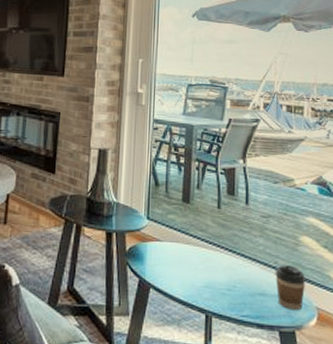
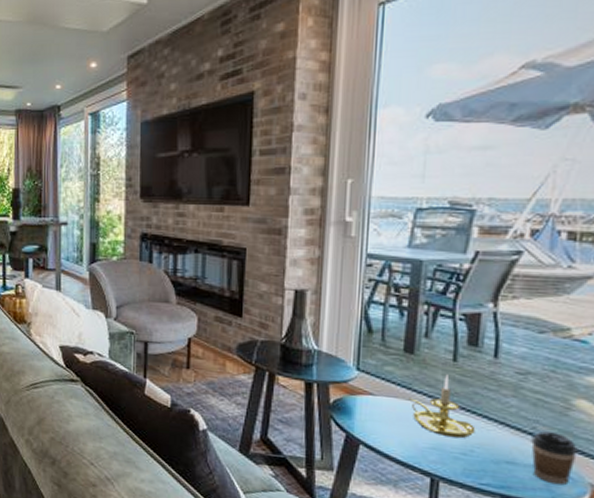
candle holder: none [187,220,236,276] -> present [409,374,476,439]

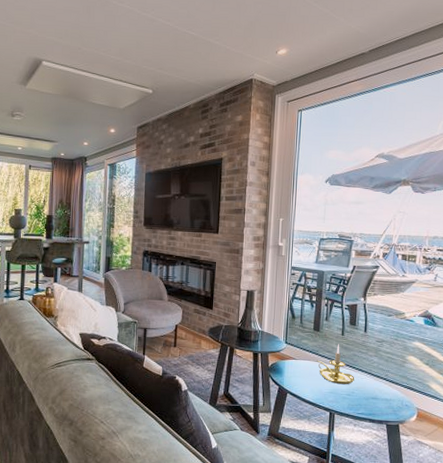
coffee cup: present [531,431,578,486] -> none [385,377,410,410]

